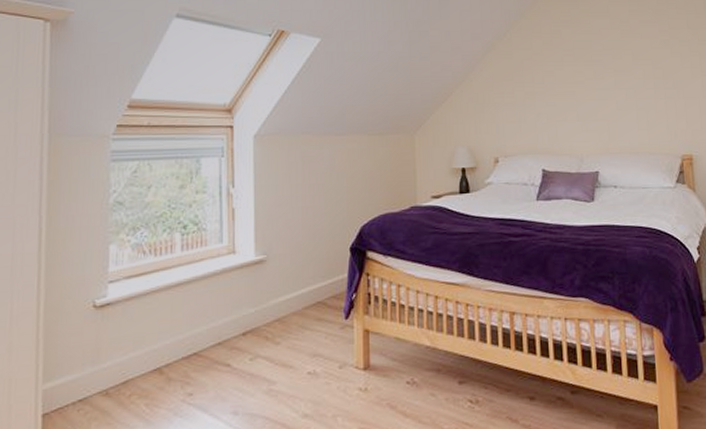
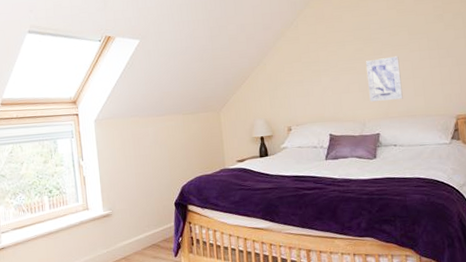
wall art: none [585,82,625,133] -> present [365,56,403,102]

